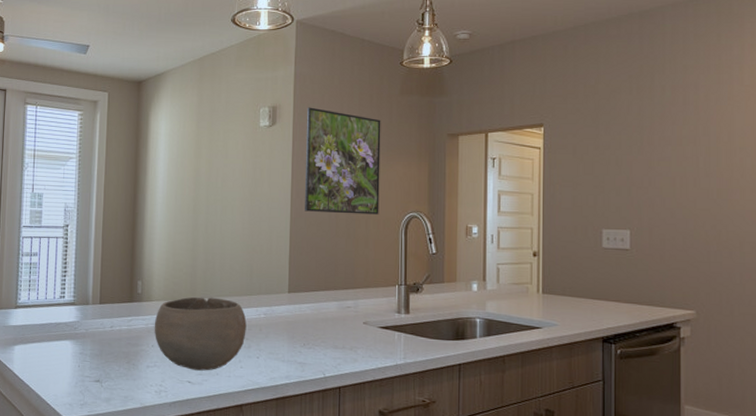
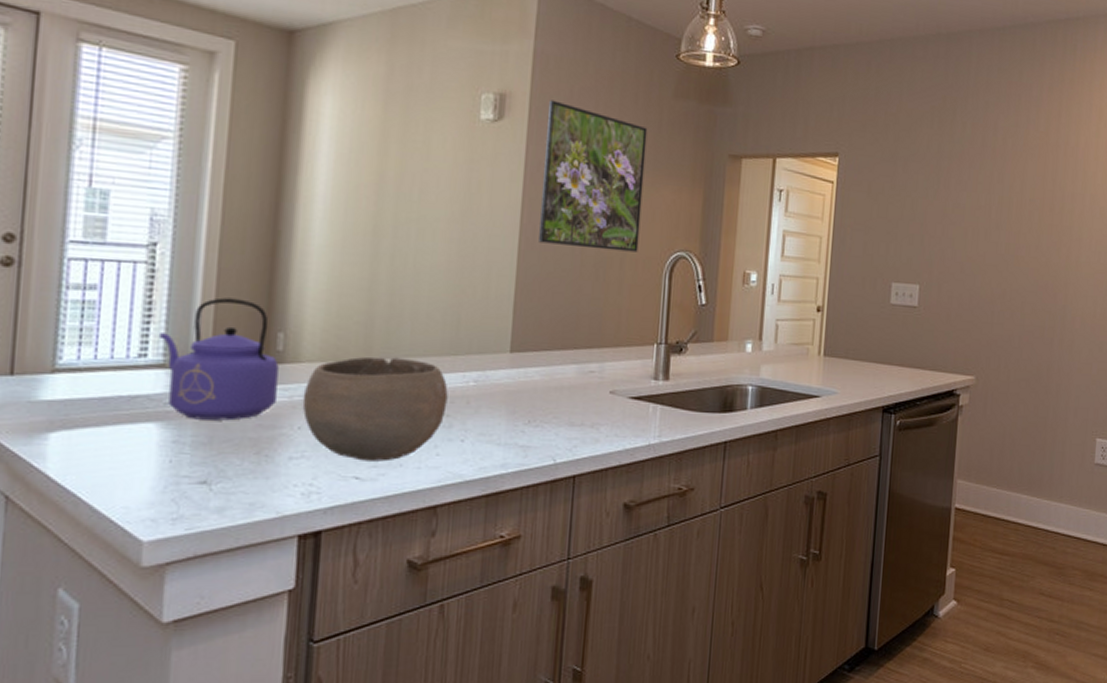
kettle: none [71,258,139,340] -> present [160,297,279,421]

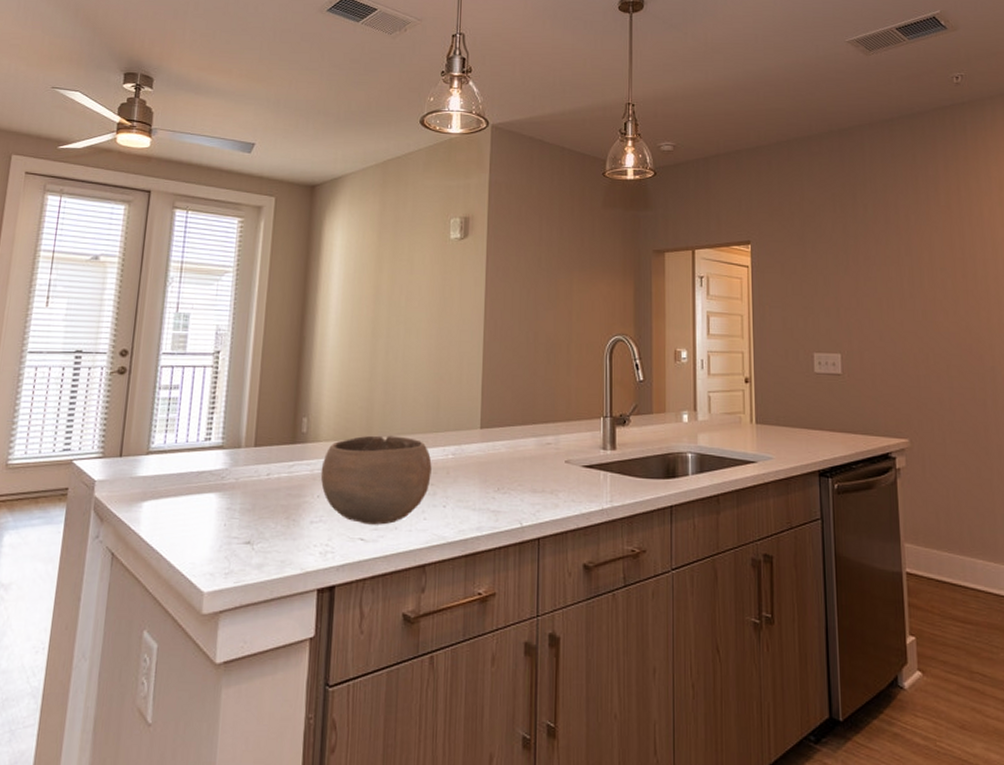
kettle: present [160,297,279,421] -> none [220,391,303,491]
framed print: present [539,100,648,252] -> none [500,218,583,338]

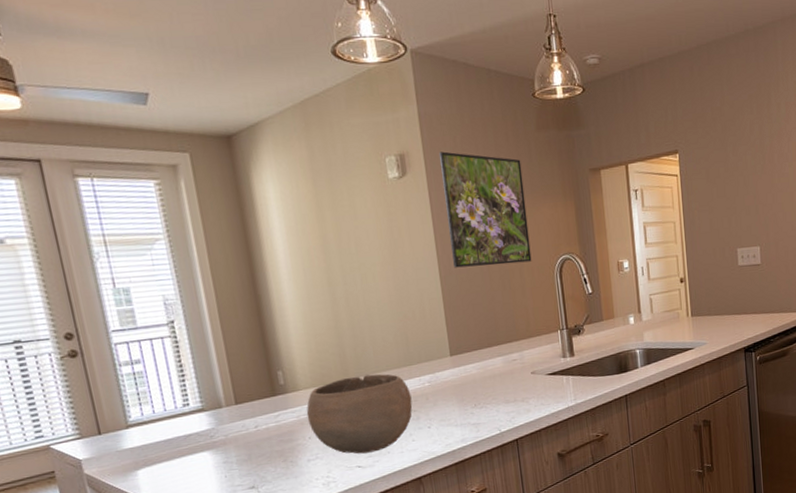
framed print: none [500,218,583,338] -> present [438,151,532,268]

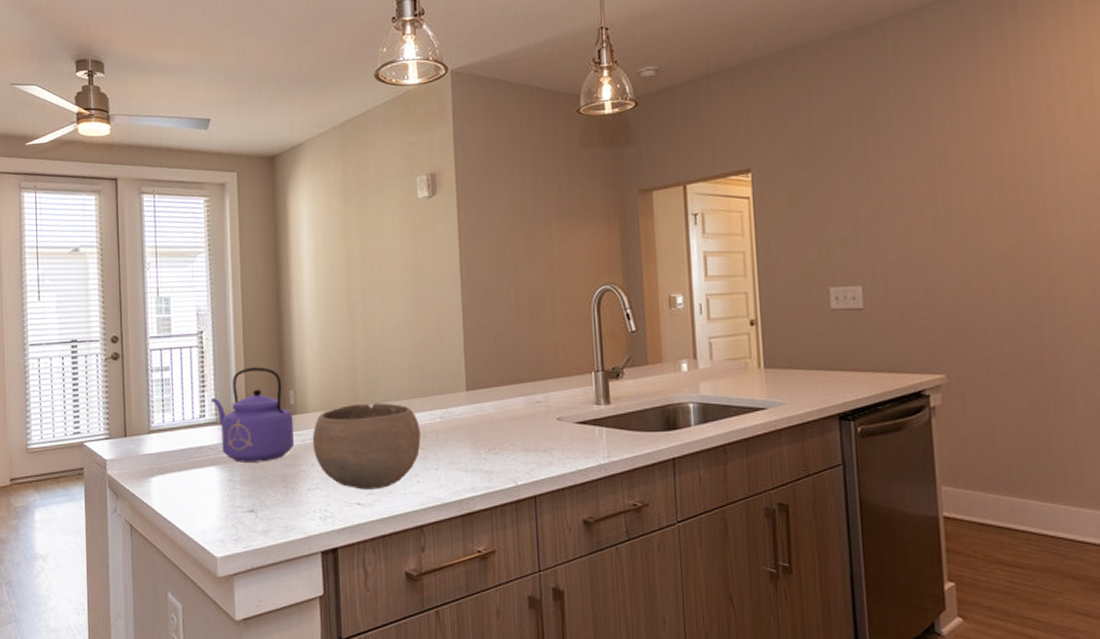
kettle: none [194,351,289,445] -> present [212,367,294,463]
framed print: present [438,151,532,268] -> none [471,171,566,294]

